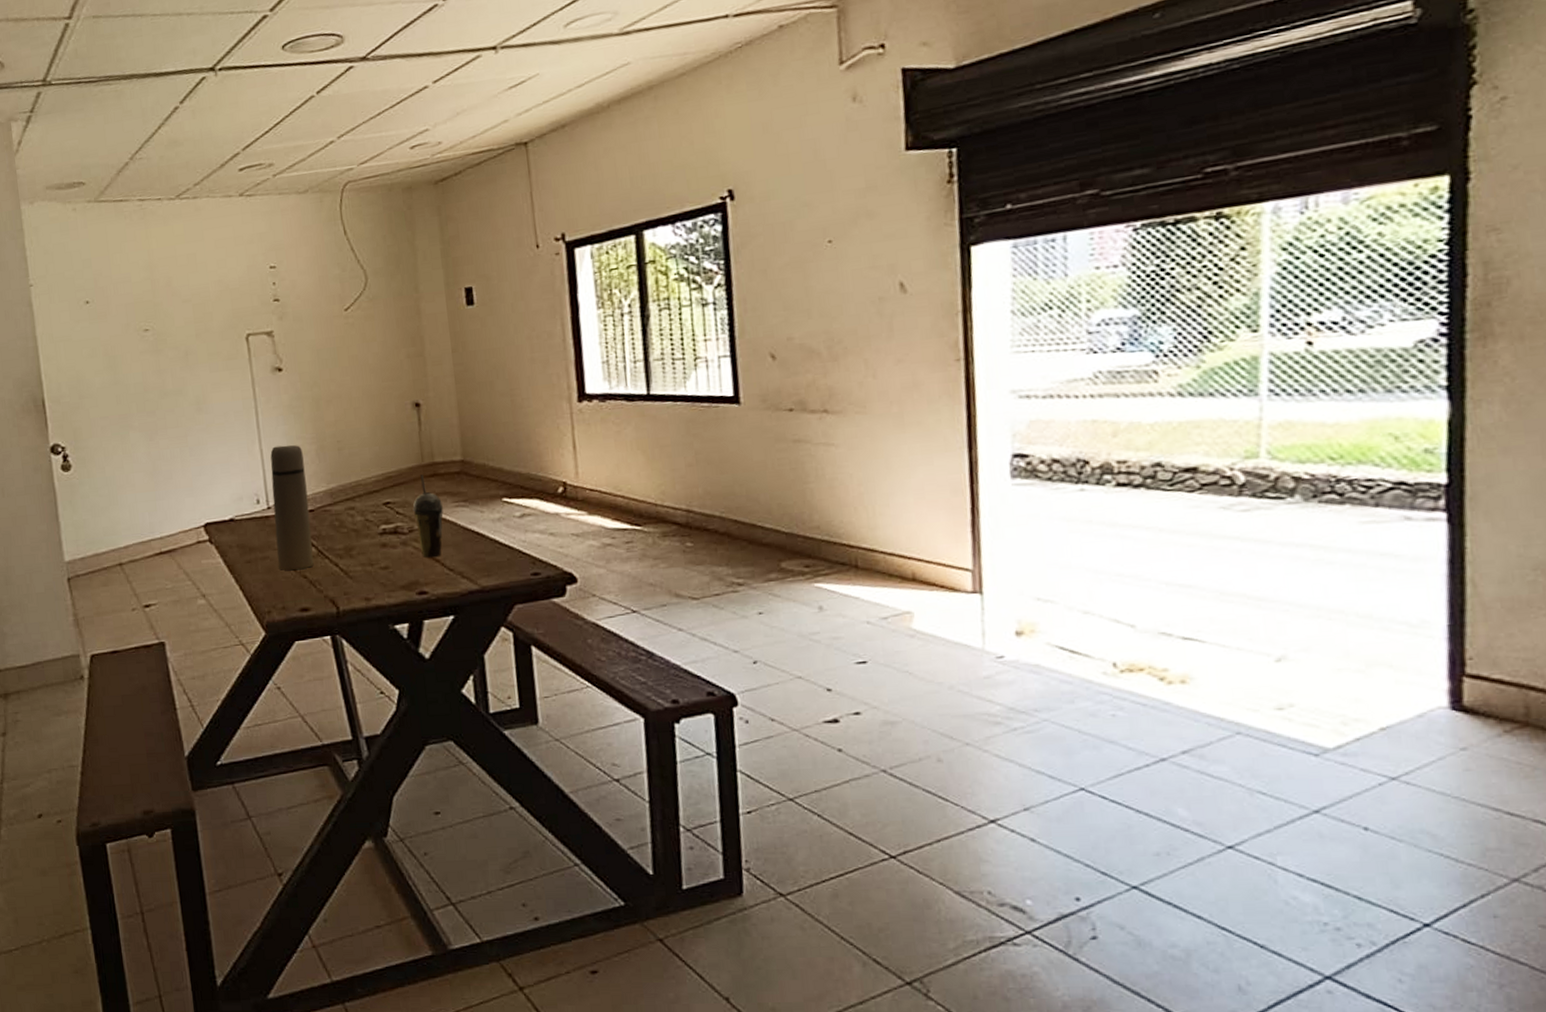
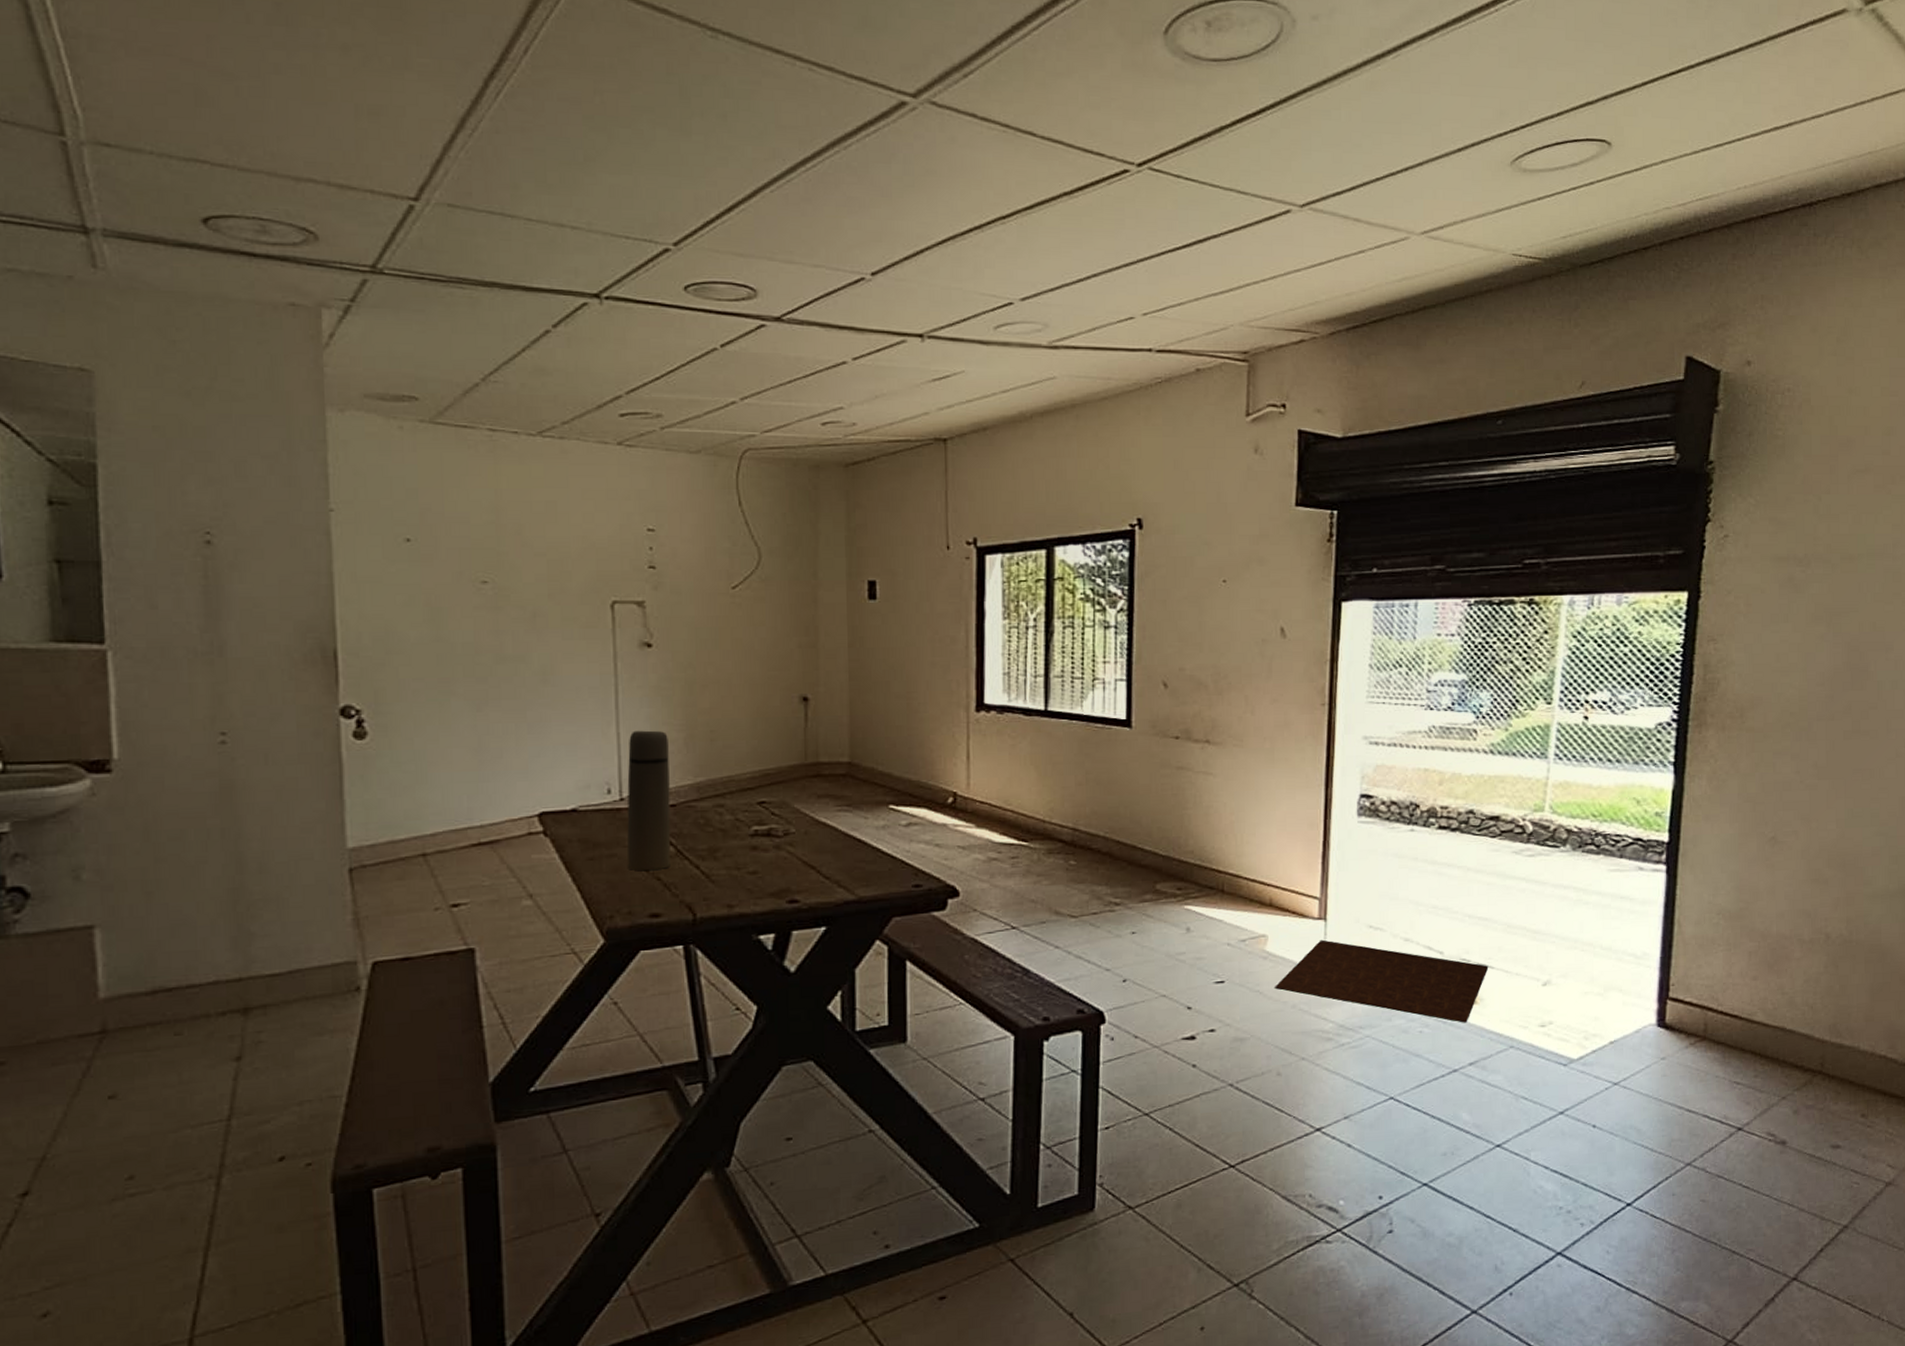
beverage cup: present [413,474,444,559] -> none [790,774,825,865]
doormat: none [926,615,1198,706] -> present [1275,939,1489,1023]

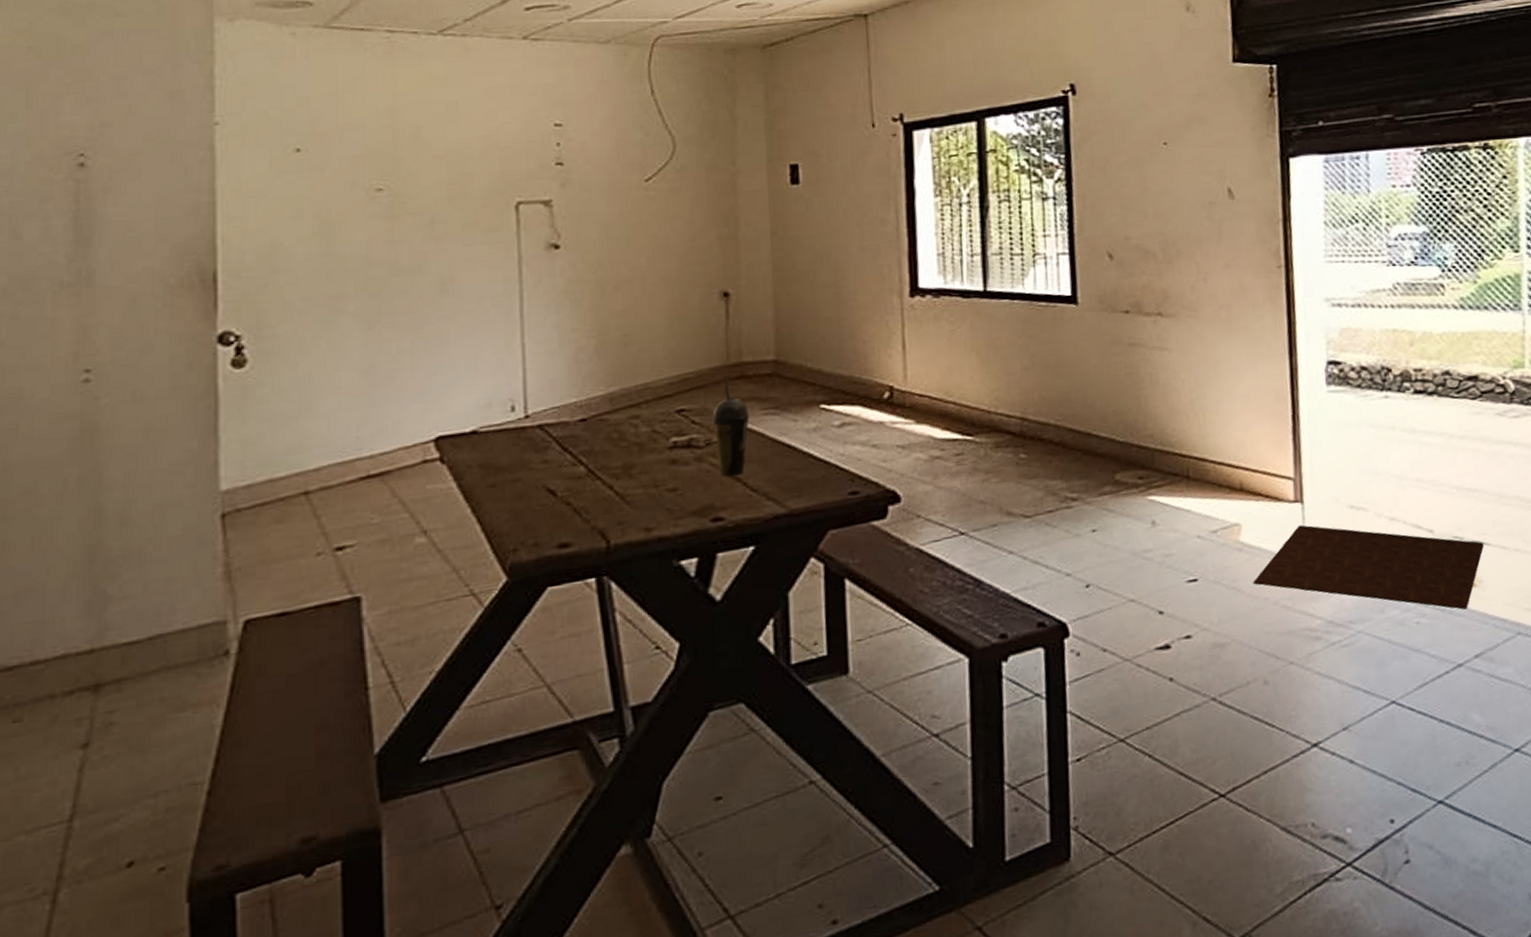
thermos: present [626,730,671,872] -> none [532,338,581,497]
beverage cup: none [790,774,825,865] -> present [712,376,750,477]

